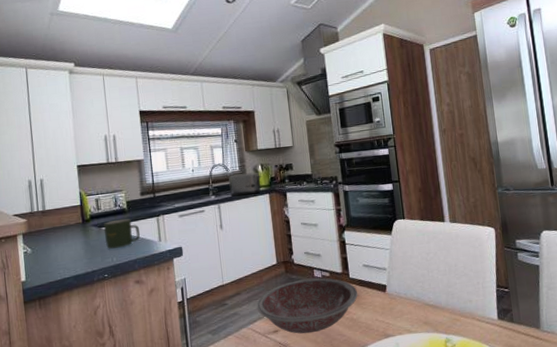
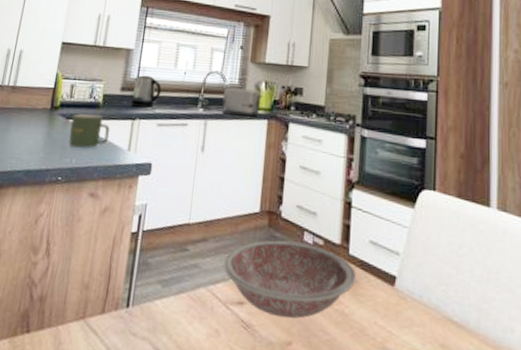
kettle: none [151,178,176,206] -> present [130,75,162,108]

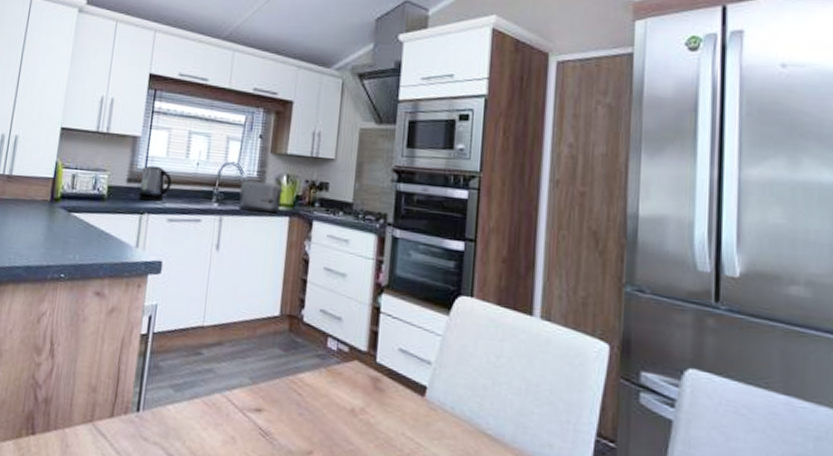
mug: present [68,113,110,150] -> none [71,206,116,246]
bowl: present [223,240,356,319] -> none [239,345,383,428]

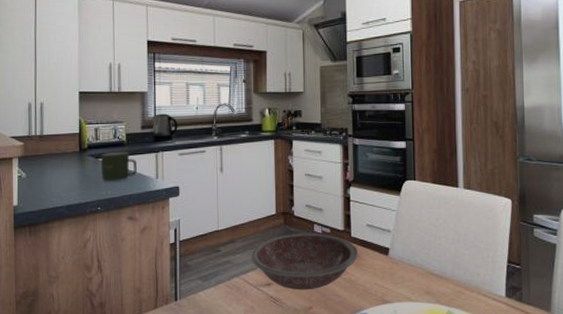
mug: none [71,206,116,246] -> present [100,151,137,182]
toaster: present [238,180,284,214] -> none [233,116,268,139]
bowl: none [239,345,383,428] -> present [250,232,358,291]

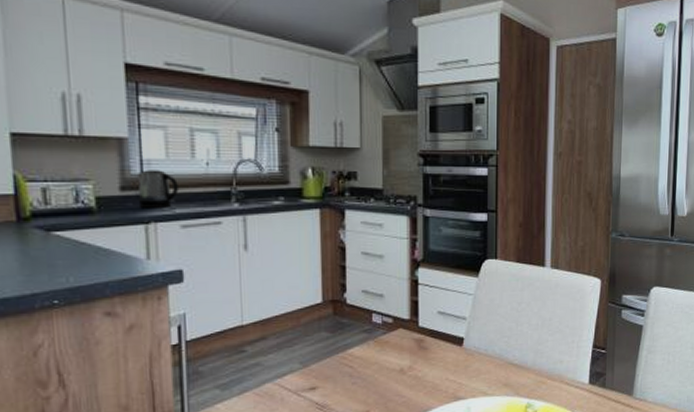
mug: present [100,151,137,182] -> none [53,221,116,265]
bowl: present [250,232,358,291] -> none [288,323,426,393]

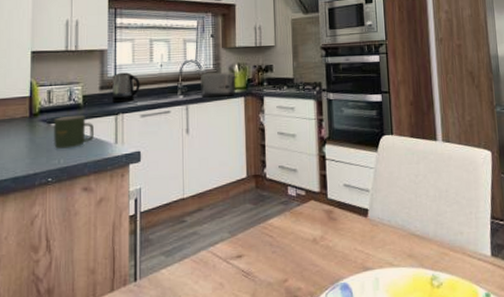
mug: none [53,221,116,265] -> present [53,114,94,150]
toaster: none [262,177,311,207] -> present [201,72,237,98]

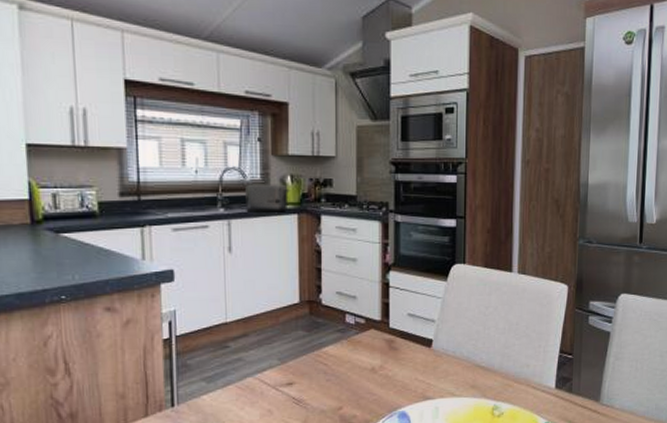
mug: present [53,114,94,150] -> none [62,224,115,264]
kettle: present [111,72,140,103] -> none [135,177,170,212]

